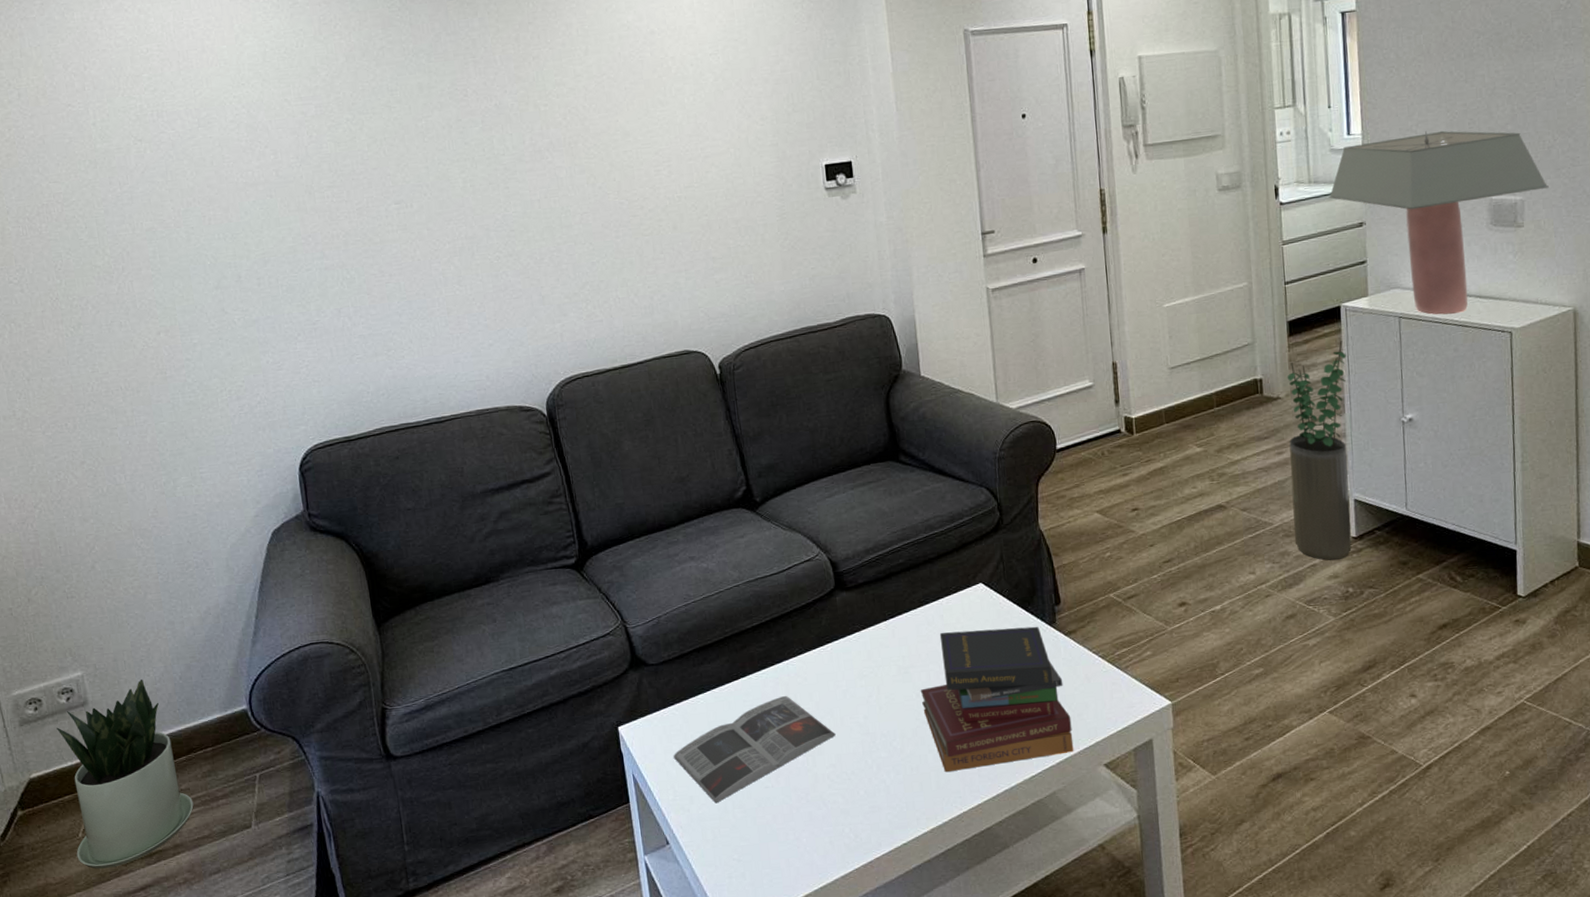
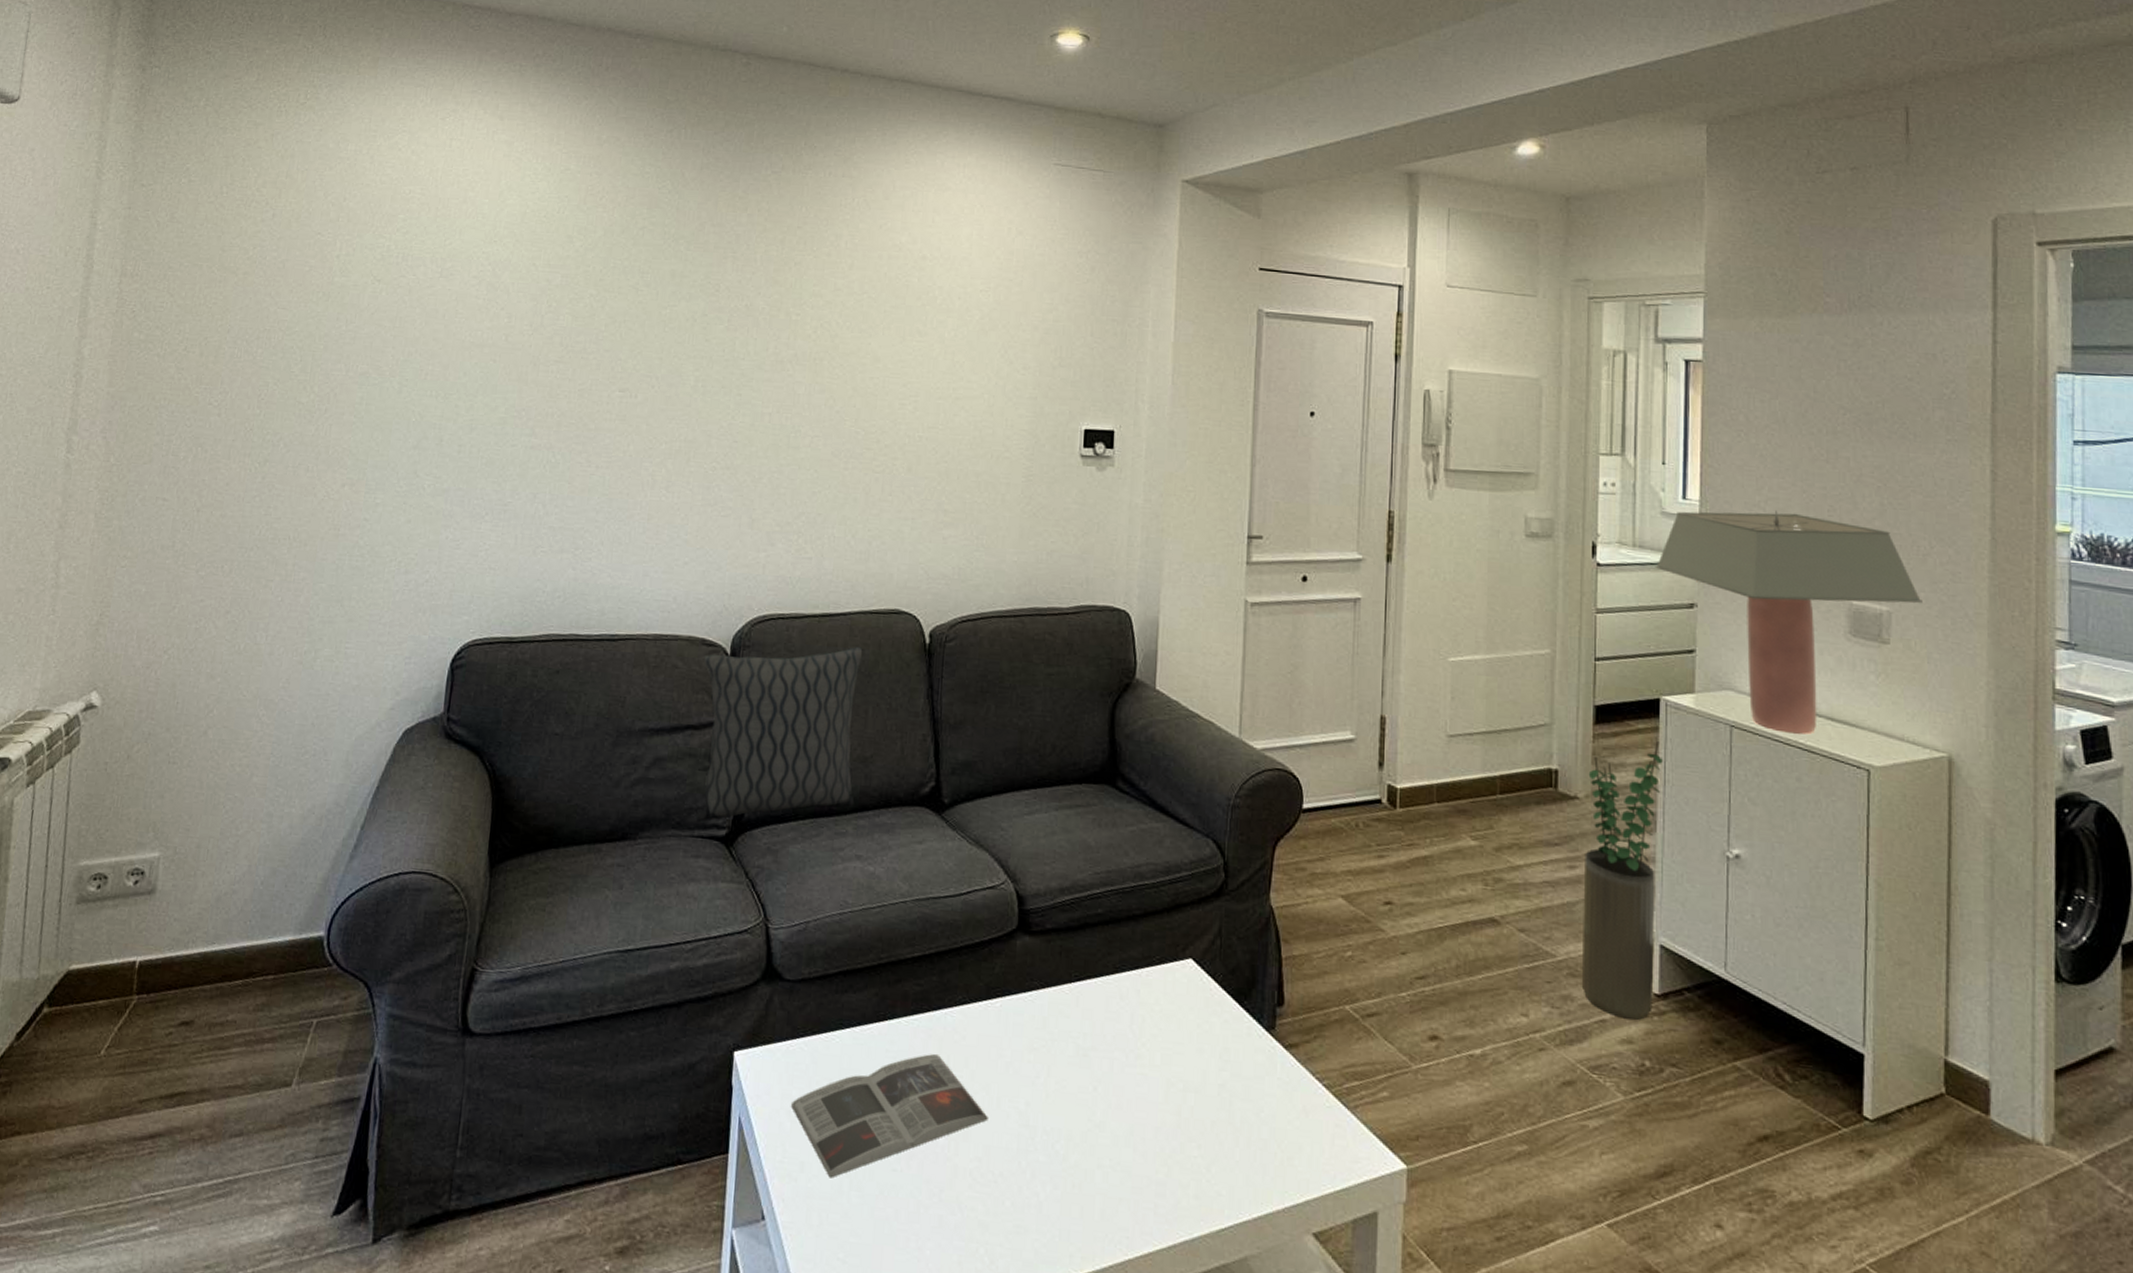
planter: present [56,680,194,869] -> none [91,876,236,1102]
pillow: none [524,388,681,557] -> present [695,647,863,823]
books: present [920,626,1074,772] -> none [1098,1012,1279,1208]

